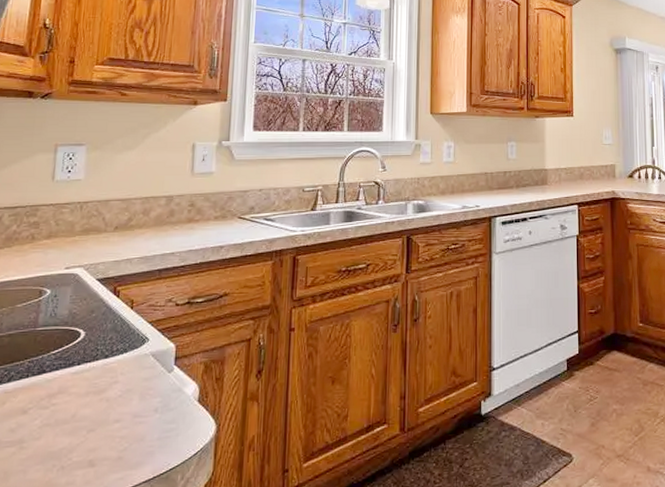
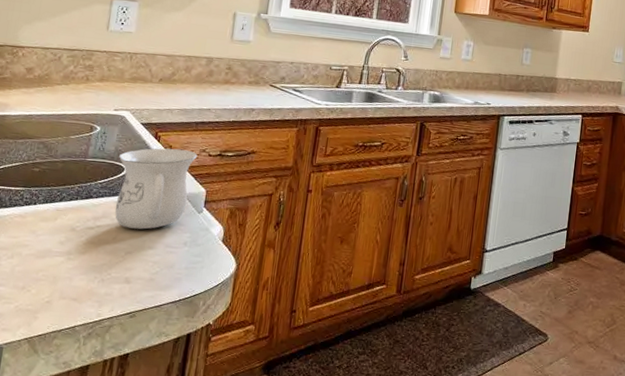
mug: none [72,302,163,402] -> present [115,148,198,230]

